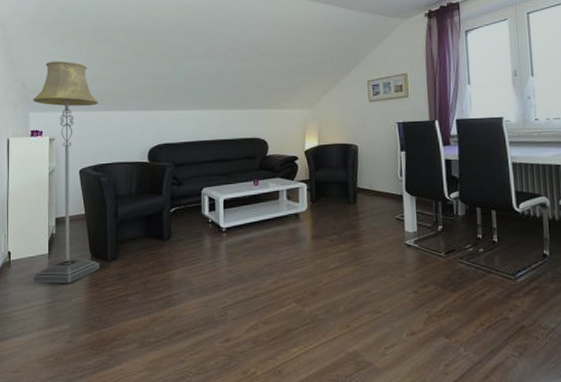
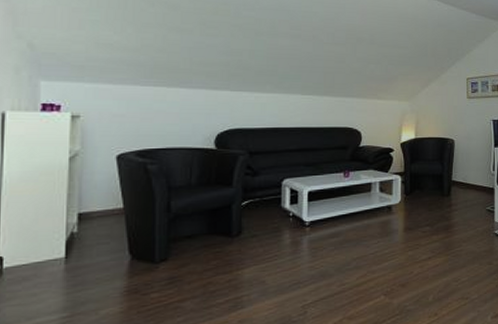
floor lamp: present [32,60,100,284] -> none [39,18,149,295]

